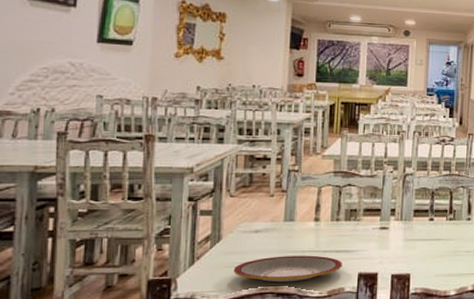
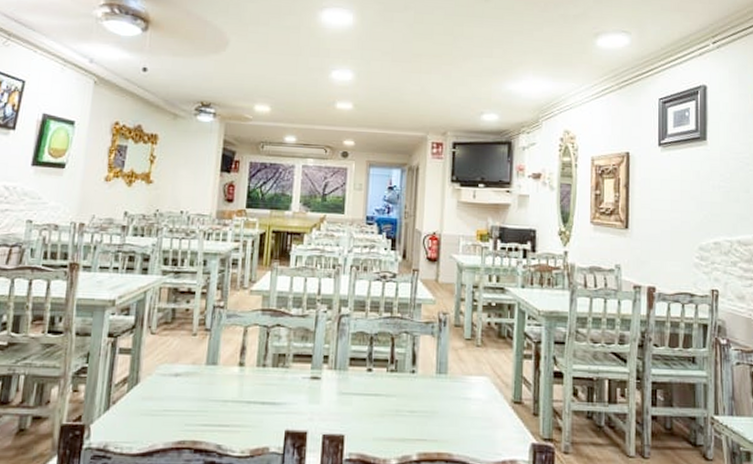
plate: present [233,255,342,283] -> none [149,405,268,437]

